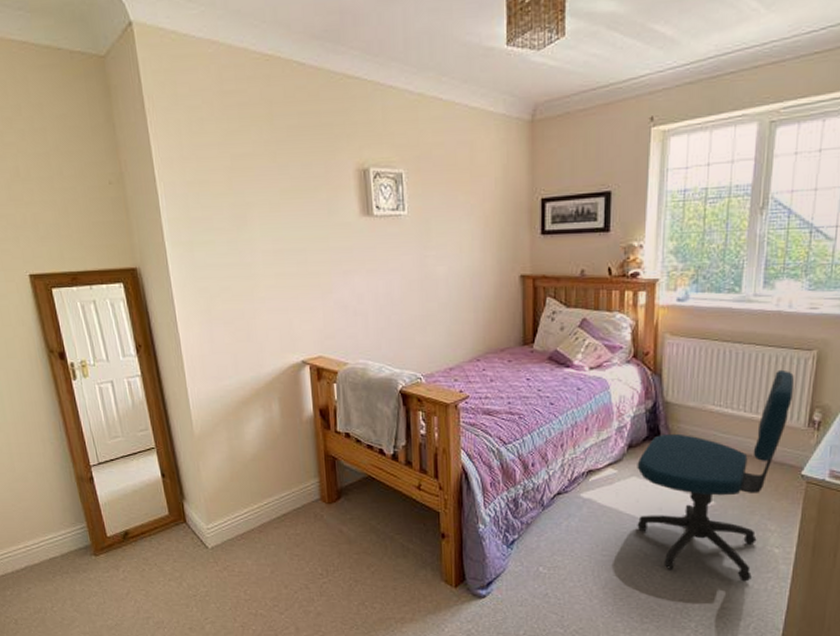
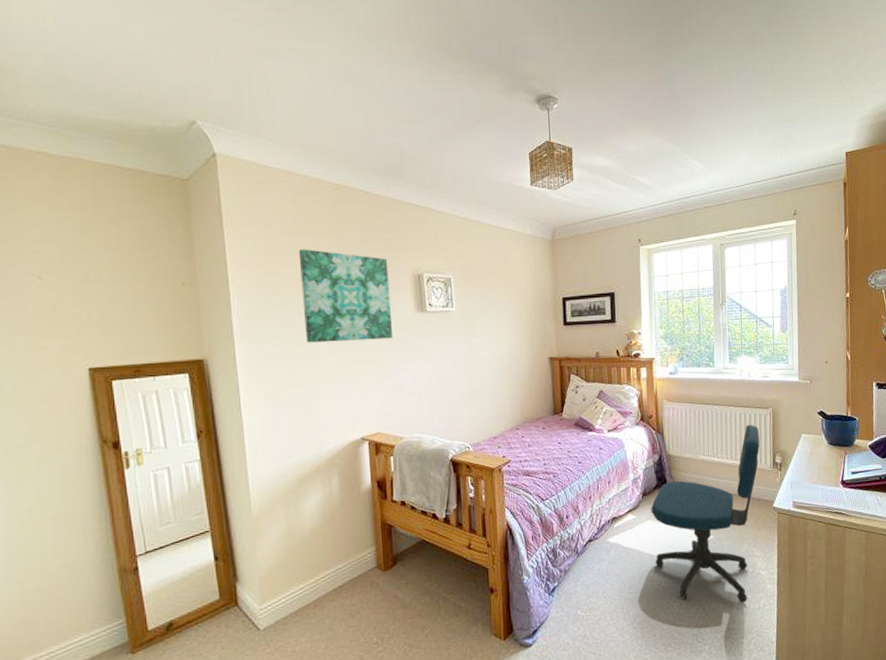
wall art: none [227,139,335,252] -> present [298,249,393,343]

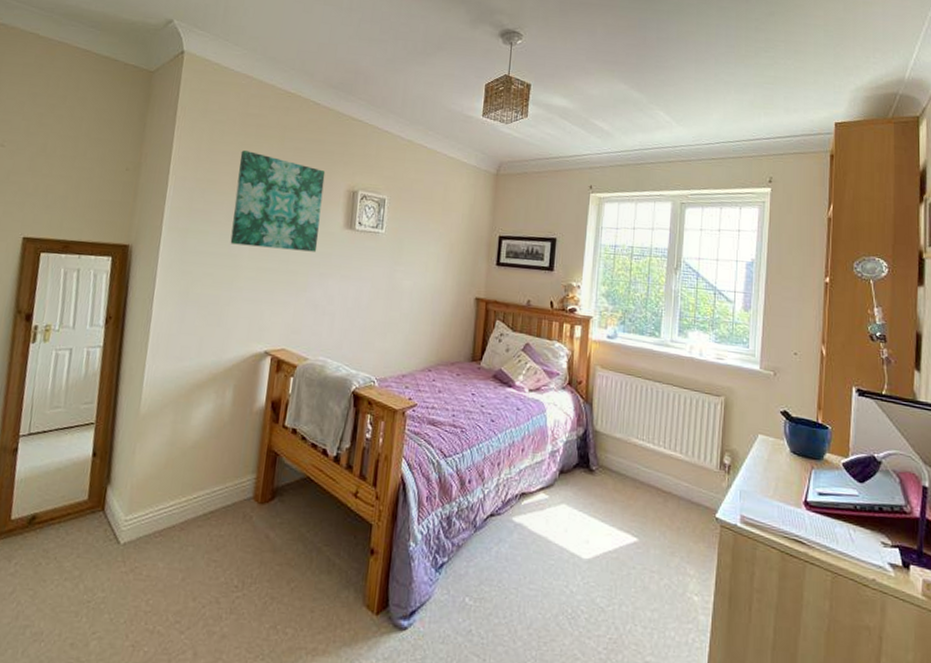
office chair: present [651,424,760,603] -> none [564,411,707,632]

